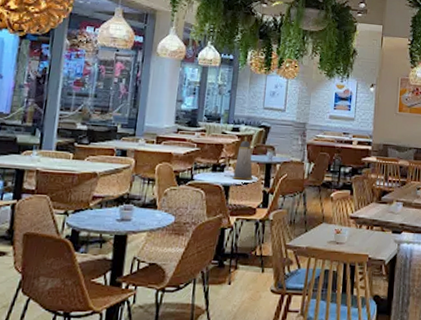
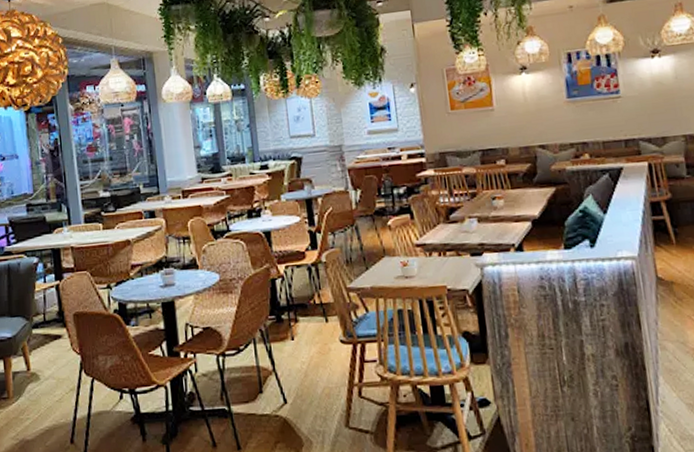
coffee pot: present [232,137,253,180] -> none [271,173,294,223]

